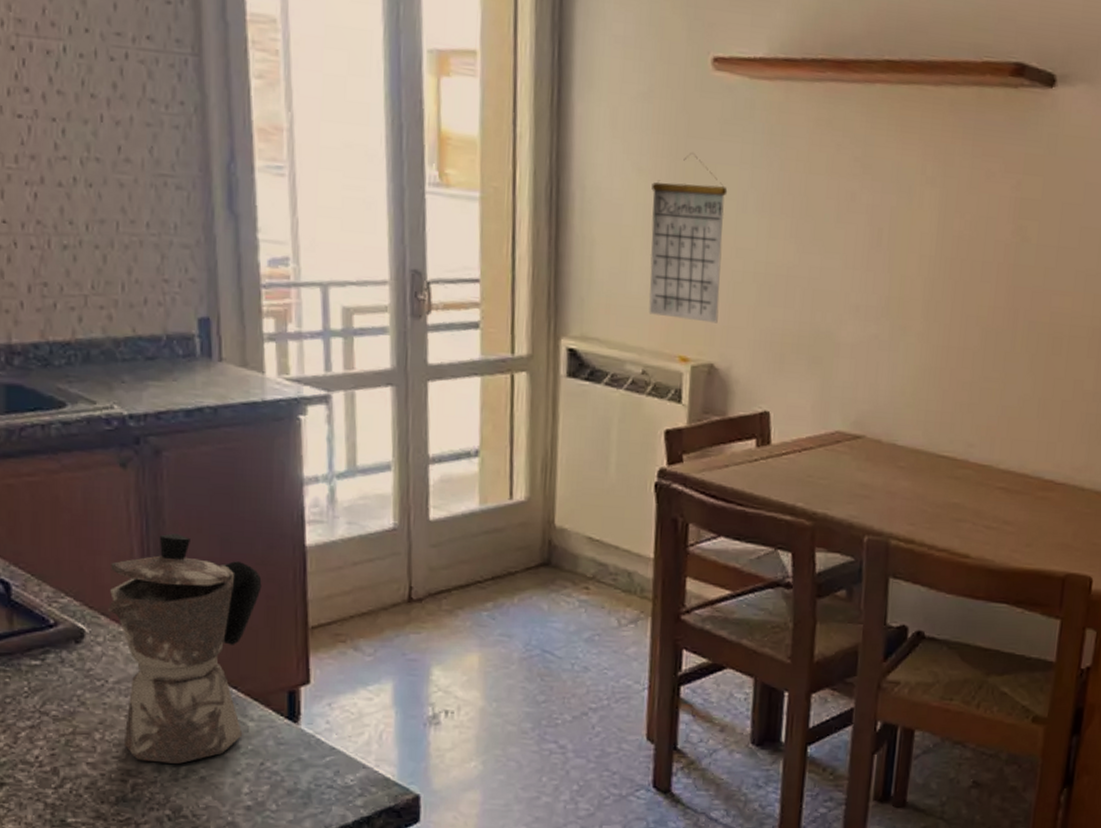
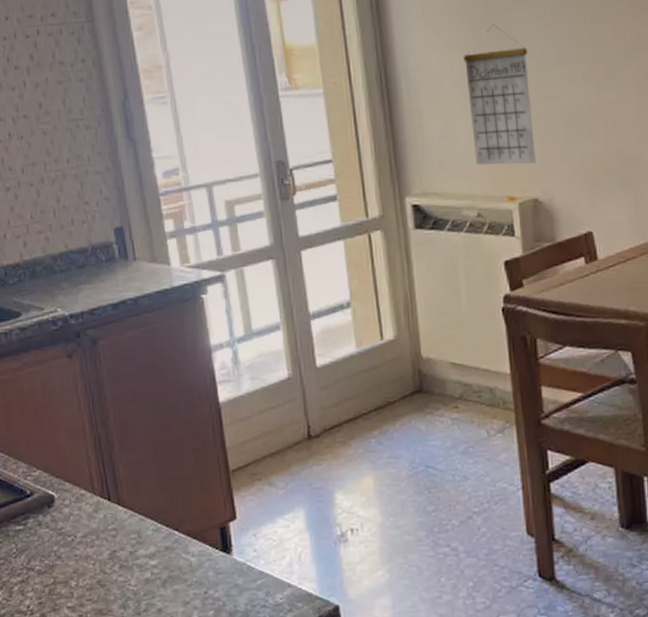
moka pot: present [108,533,262,764] -> none [69,406,188,601]

